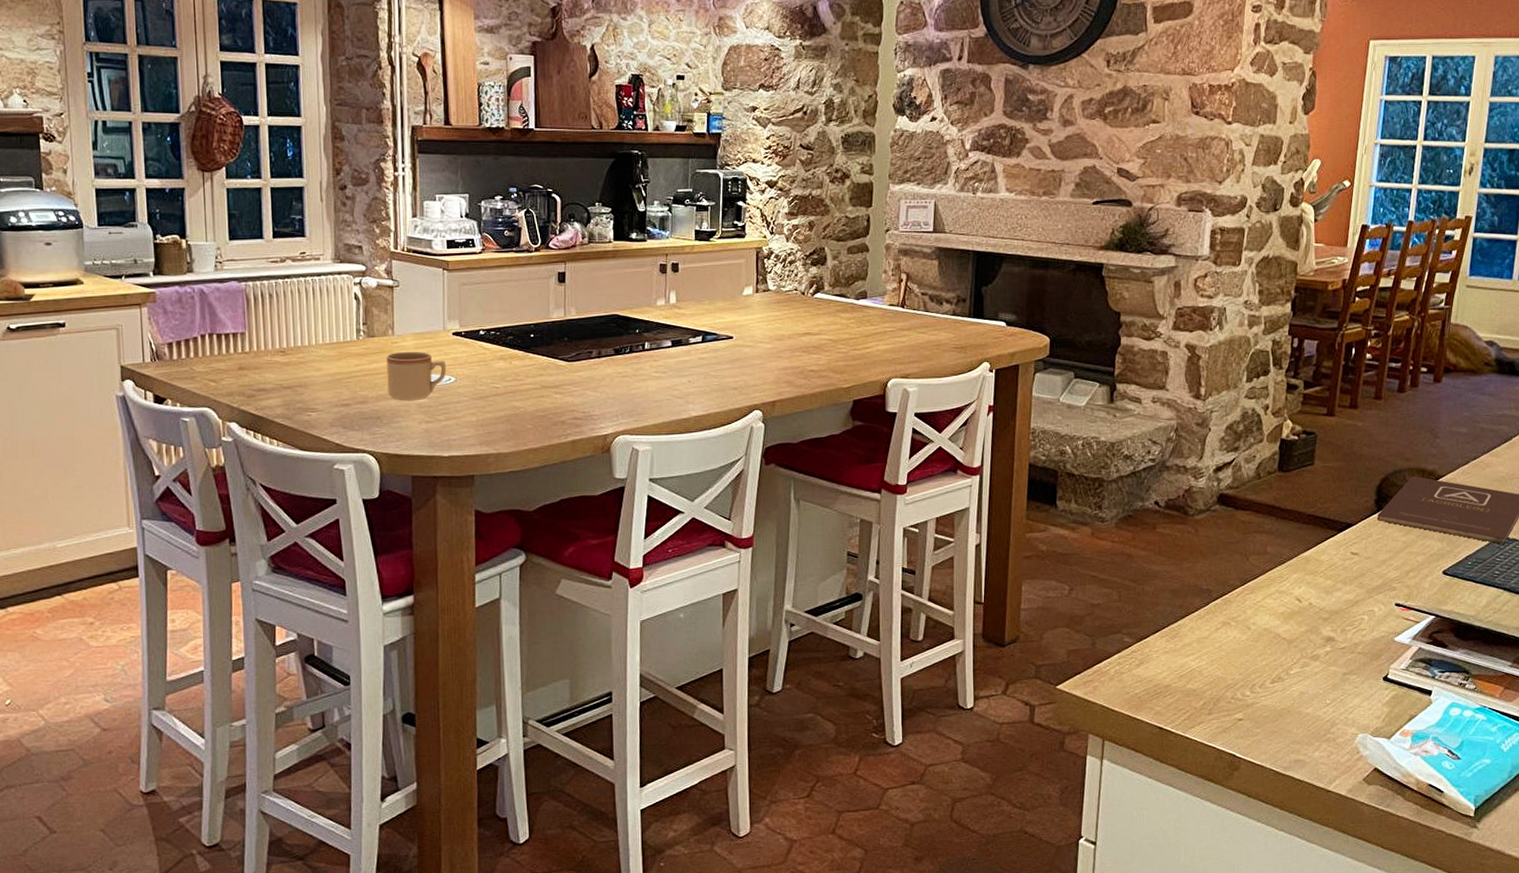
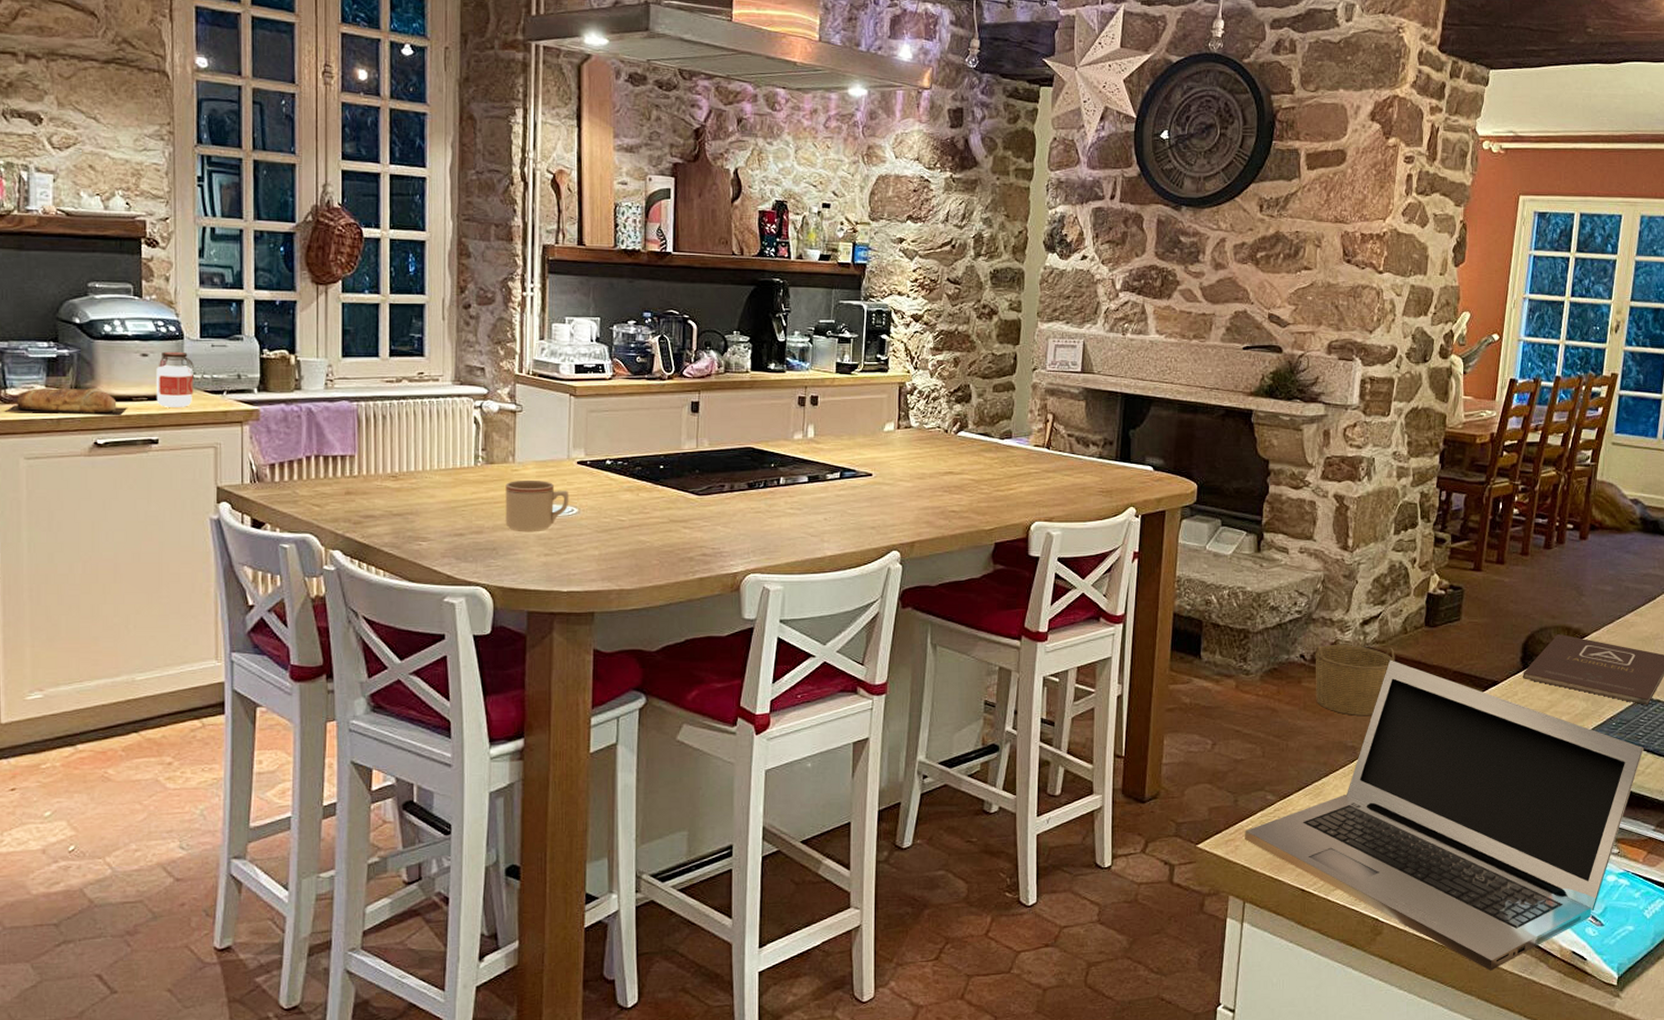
jar: none [59,239,95,293] -> present [156,351,195,407]
laptop: none [1103,504,1501,804] -> present [1245,659,1645,971]
basket: none [1169,491,1249,560] -> present [1315,645,1395,716]

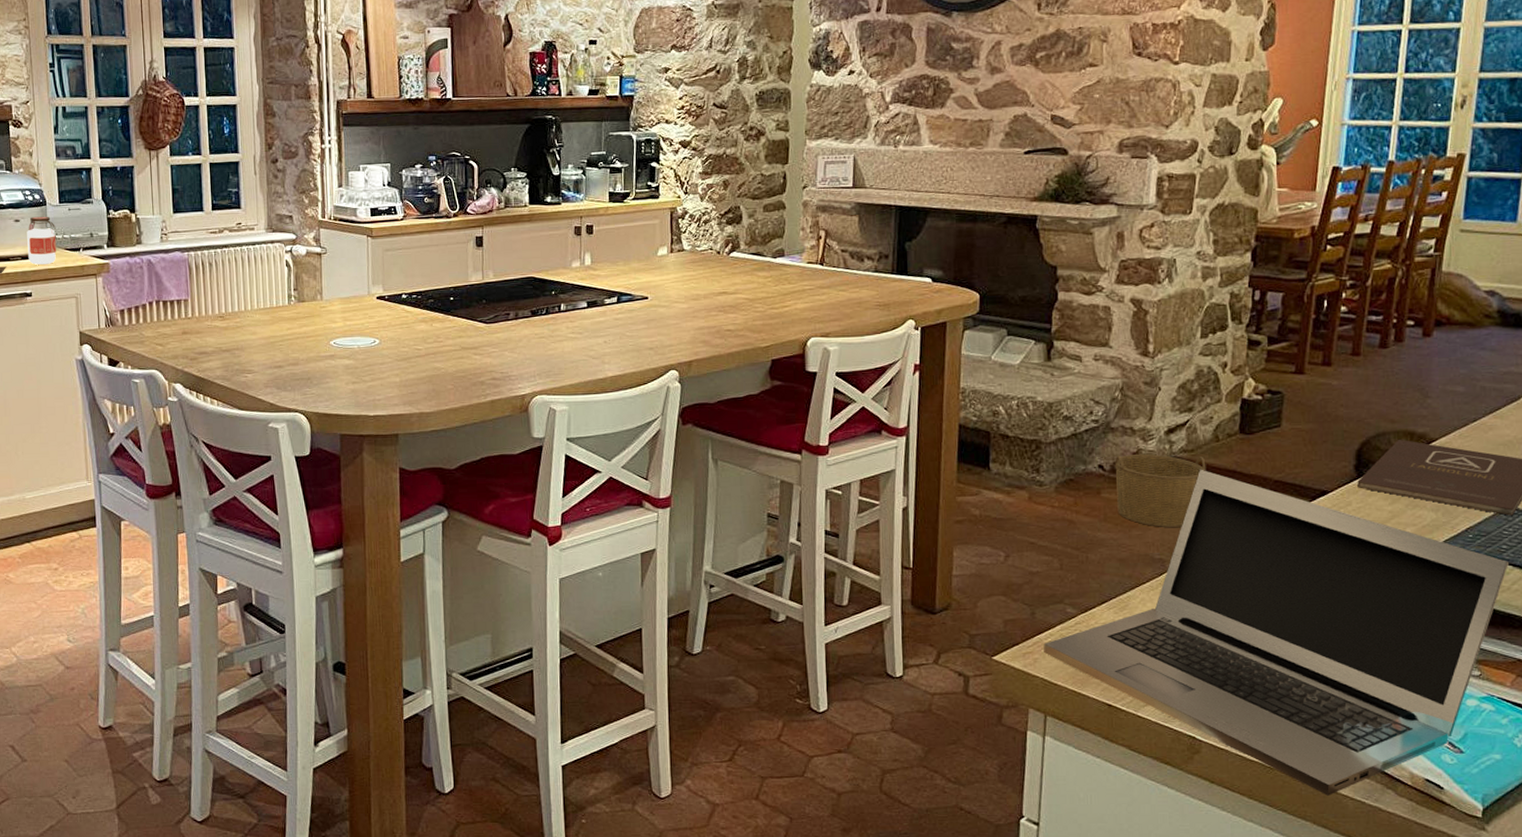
mug: present [505,479,569,533] -> none [315,315,372,363]

